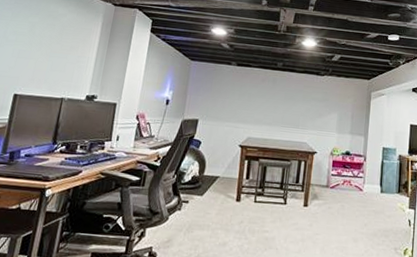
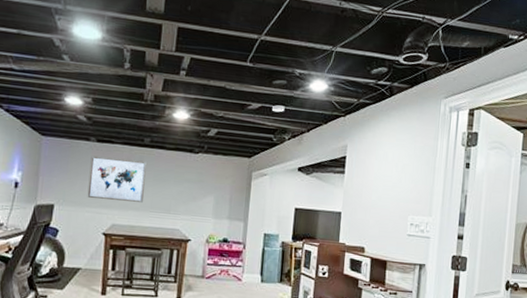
wall art: none [227,77,279,118] -> present [87,155,147,202]

